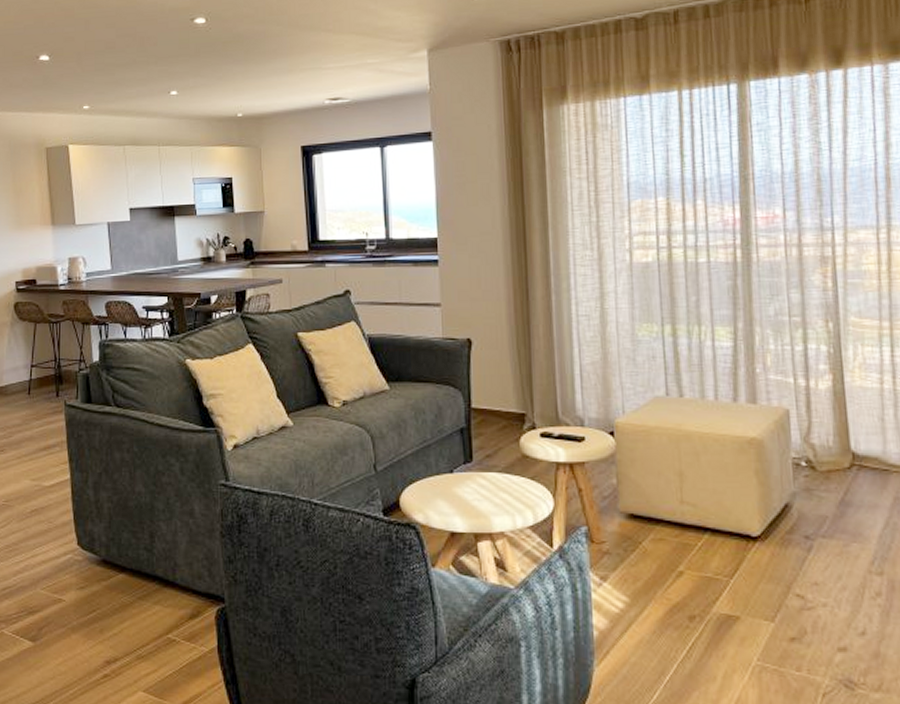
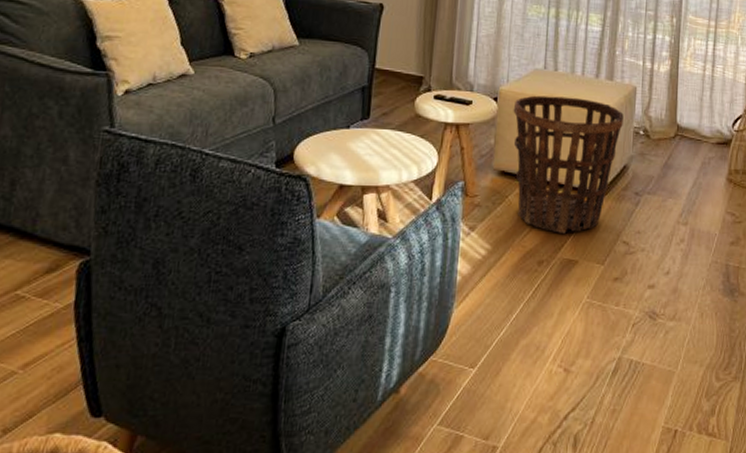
basket: none [634,426,777,585] -> present [513,95,624,233]

